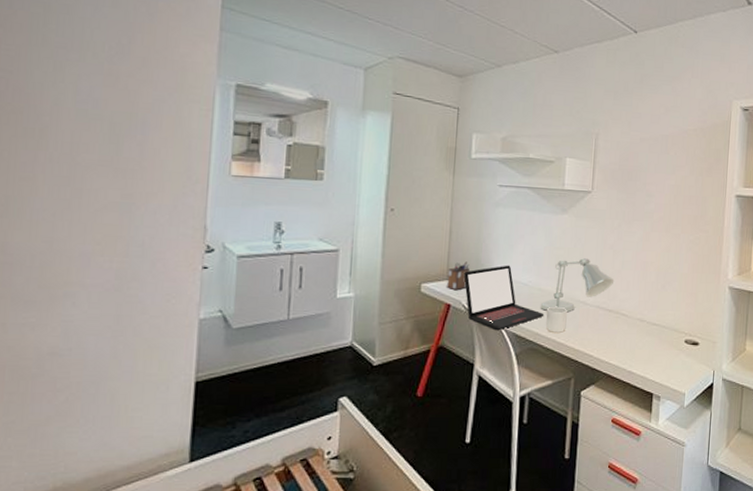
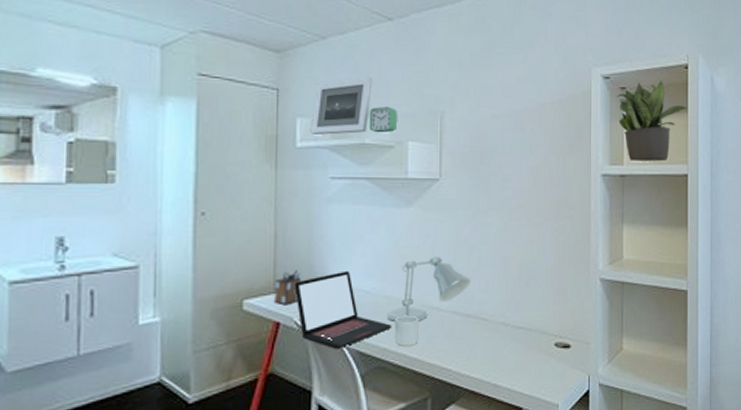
picture frame: none [484,100,538,149] -> present [311,77,372,135]
alarm clock: none [533,127,558,150] -> present [369,107,397,133]

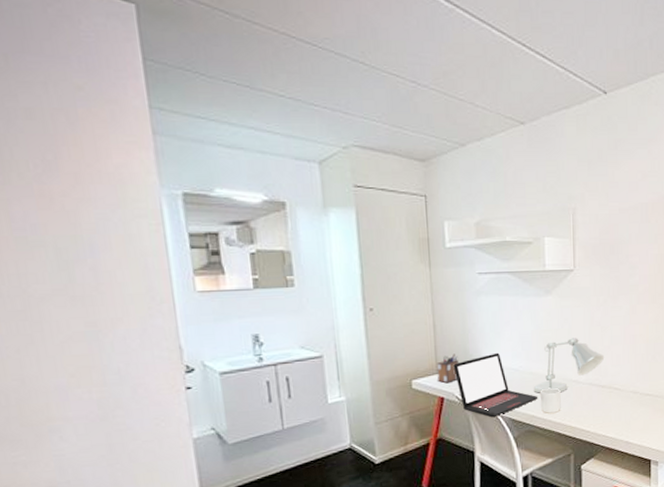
picture frame: present [311,77,372,135] -> none [457,179,510,235]
alarm clock: present [369,107,397,133] -> none [508,207,534,231]

